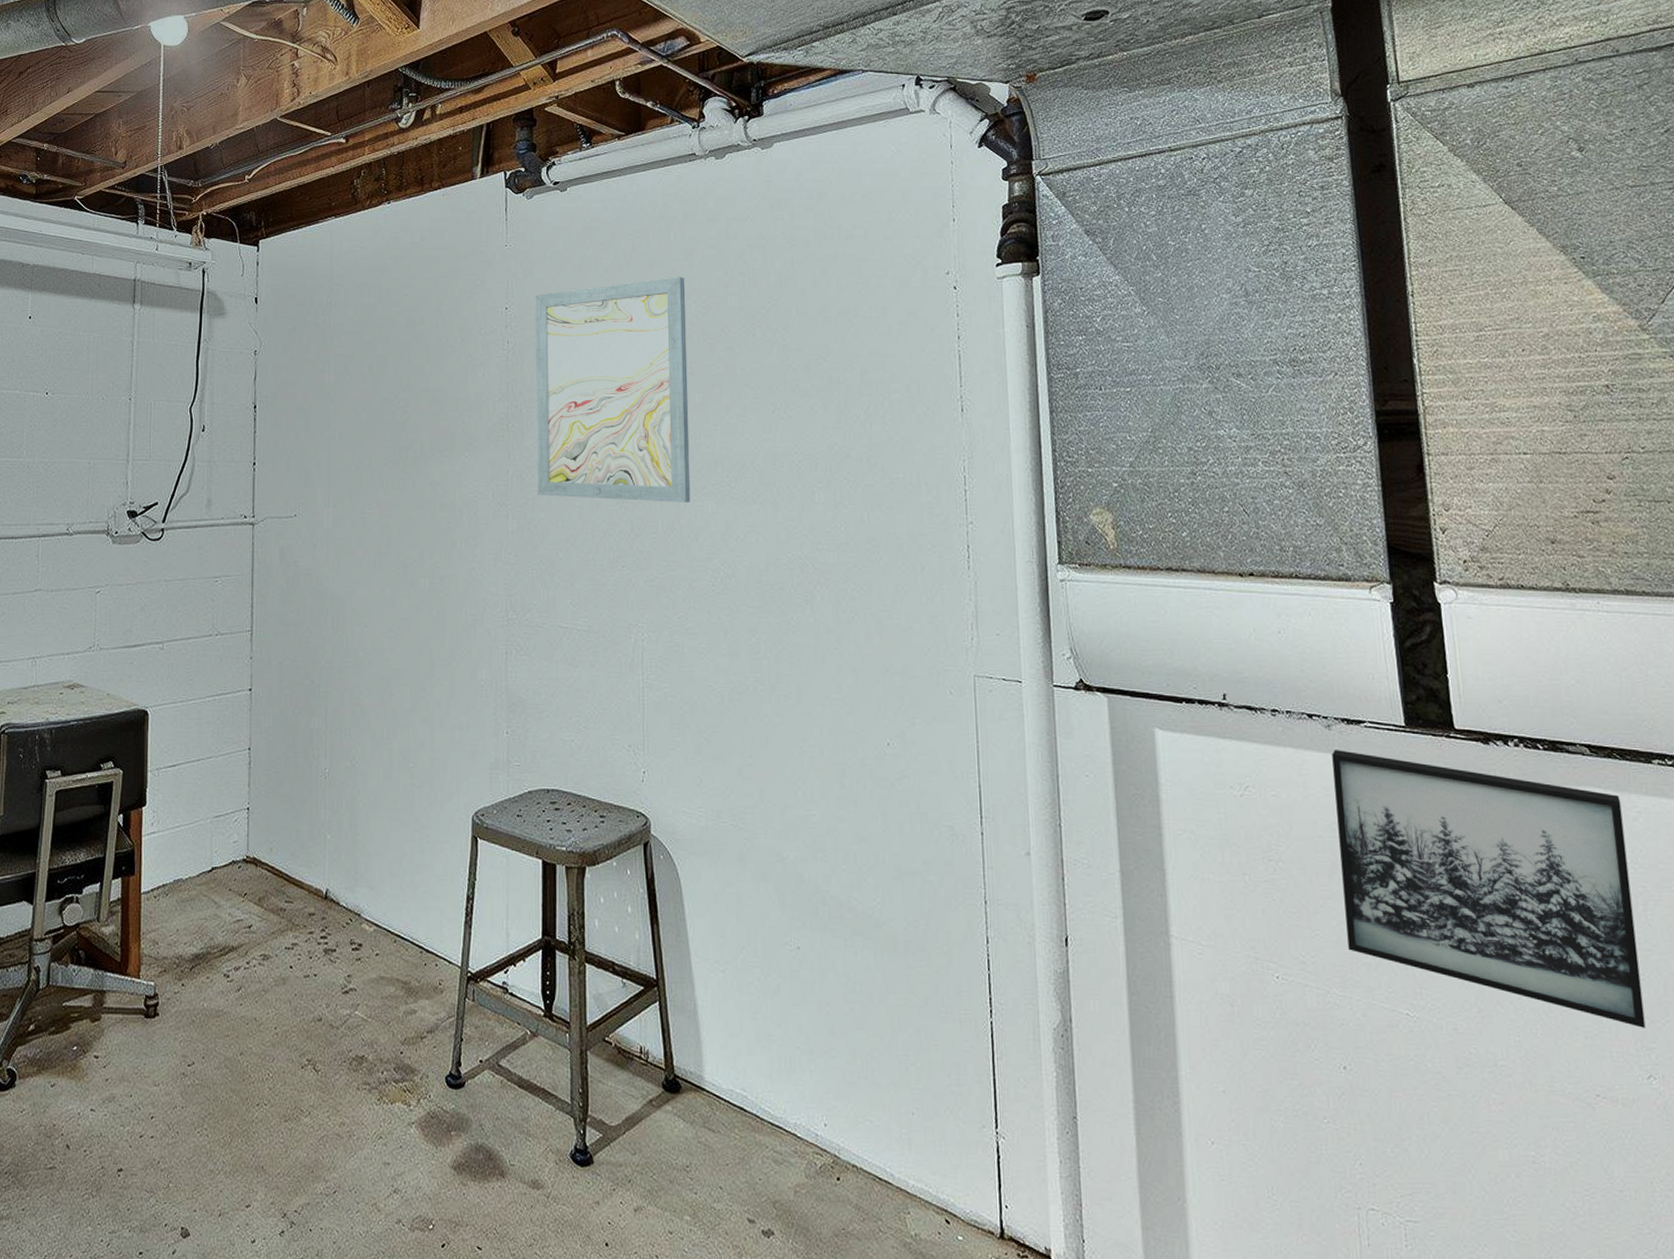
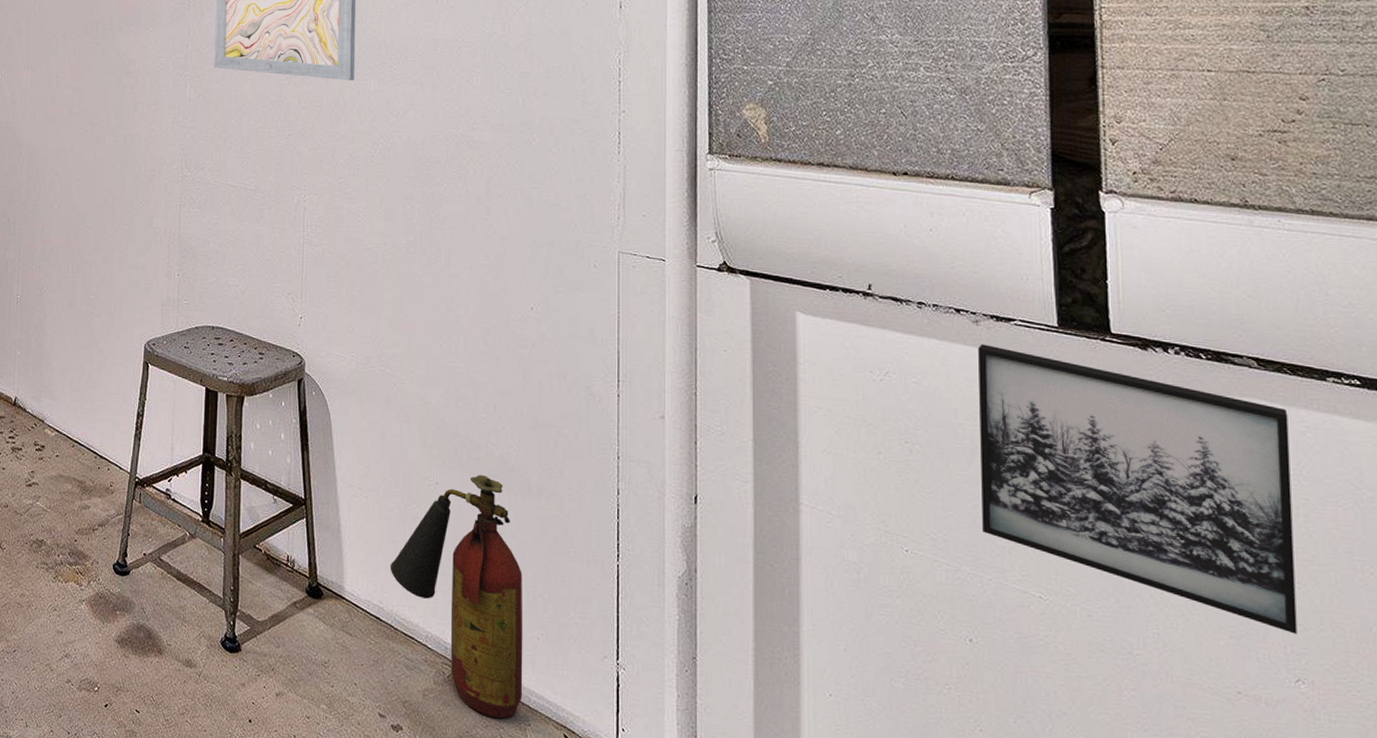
fire extinguisher: none [752,934,900,1209] -> present [390,475,523,719]

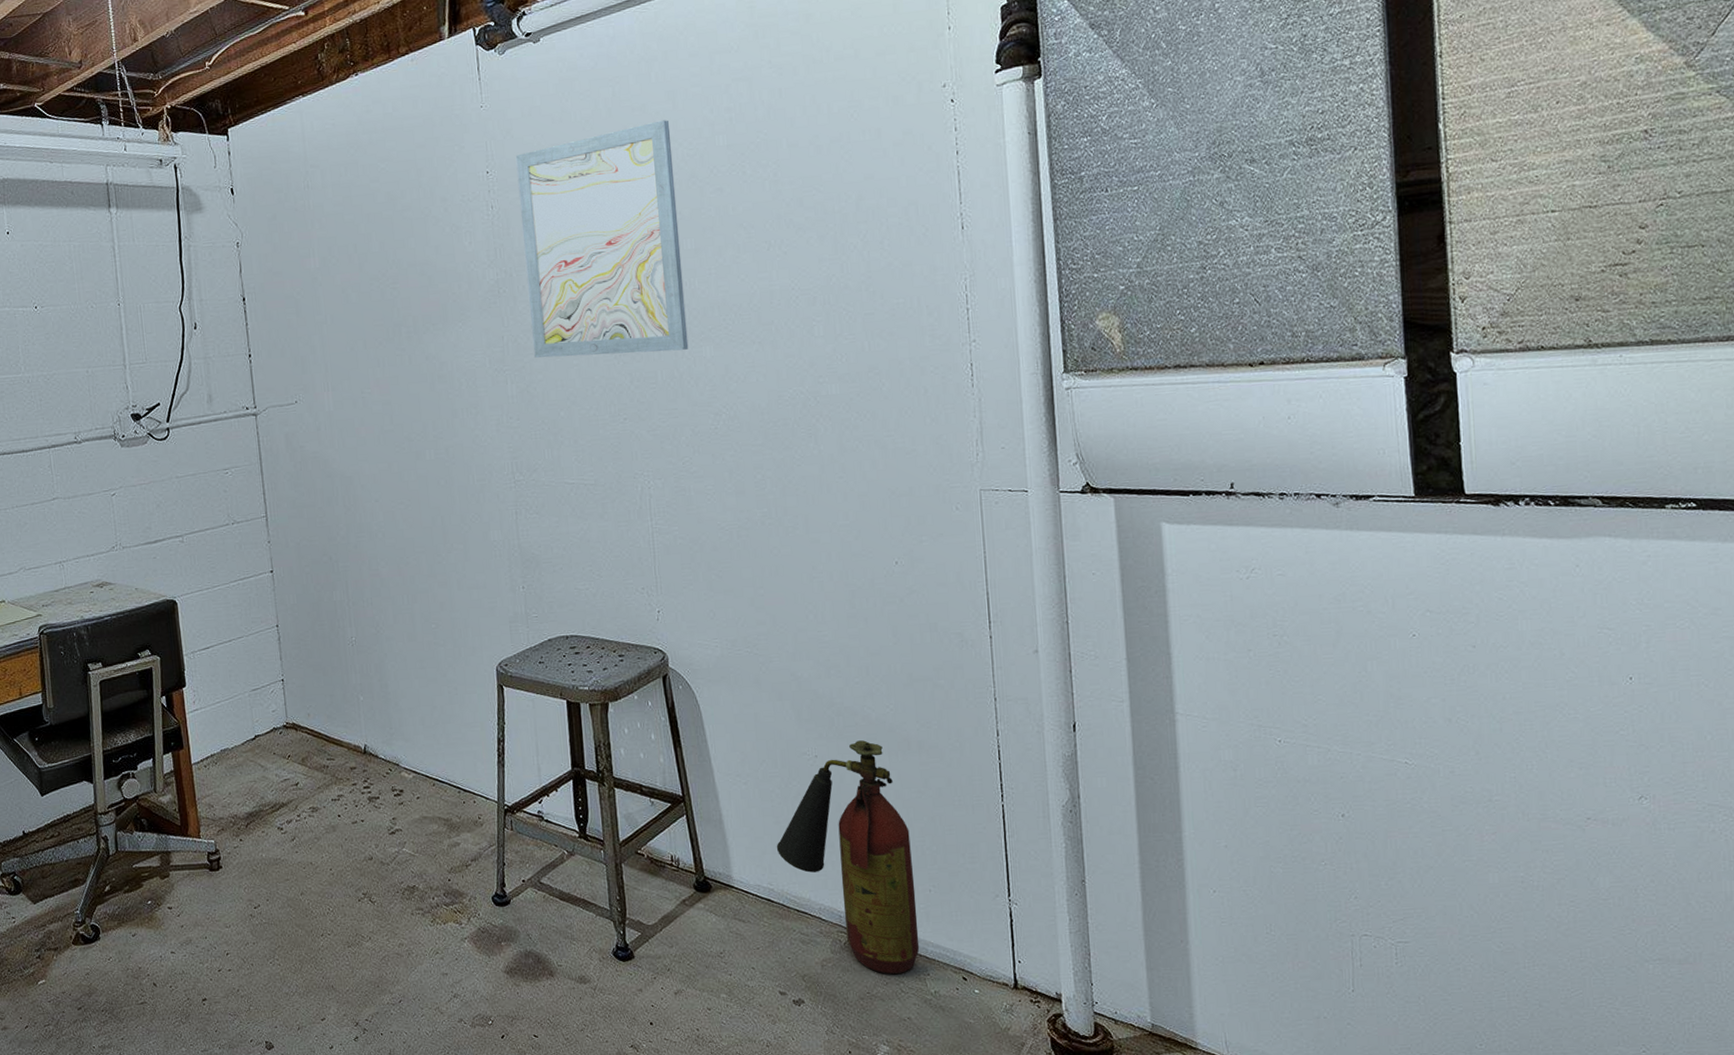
wall art: present [978,344,1297,634] -> none [1339,525,1640,755]

